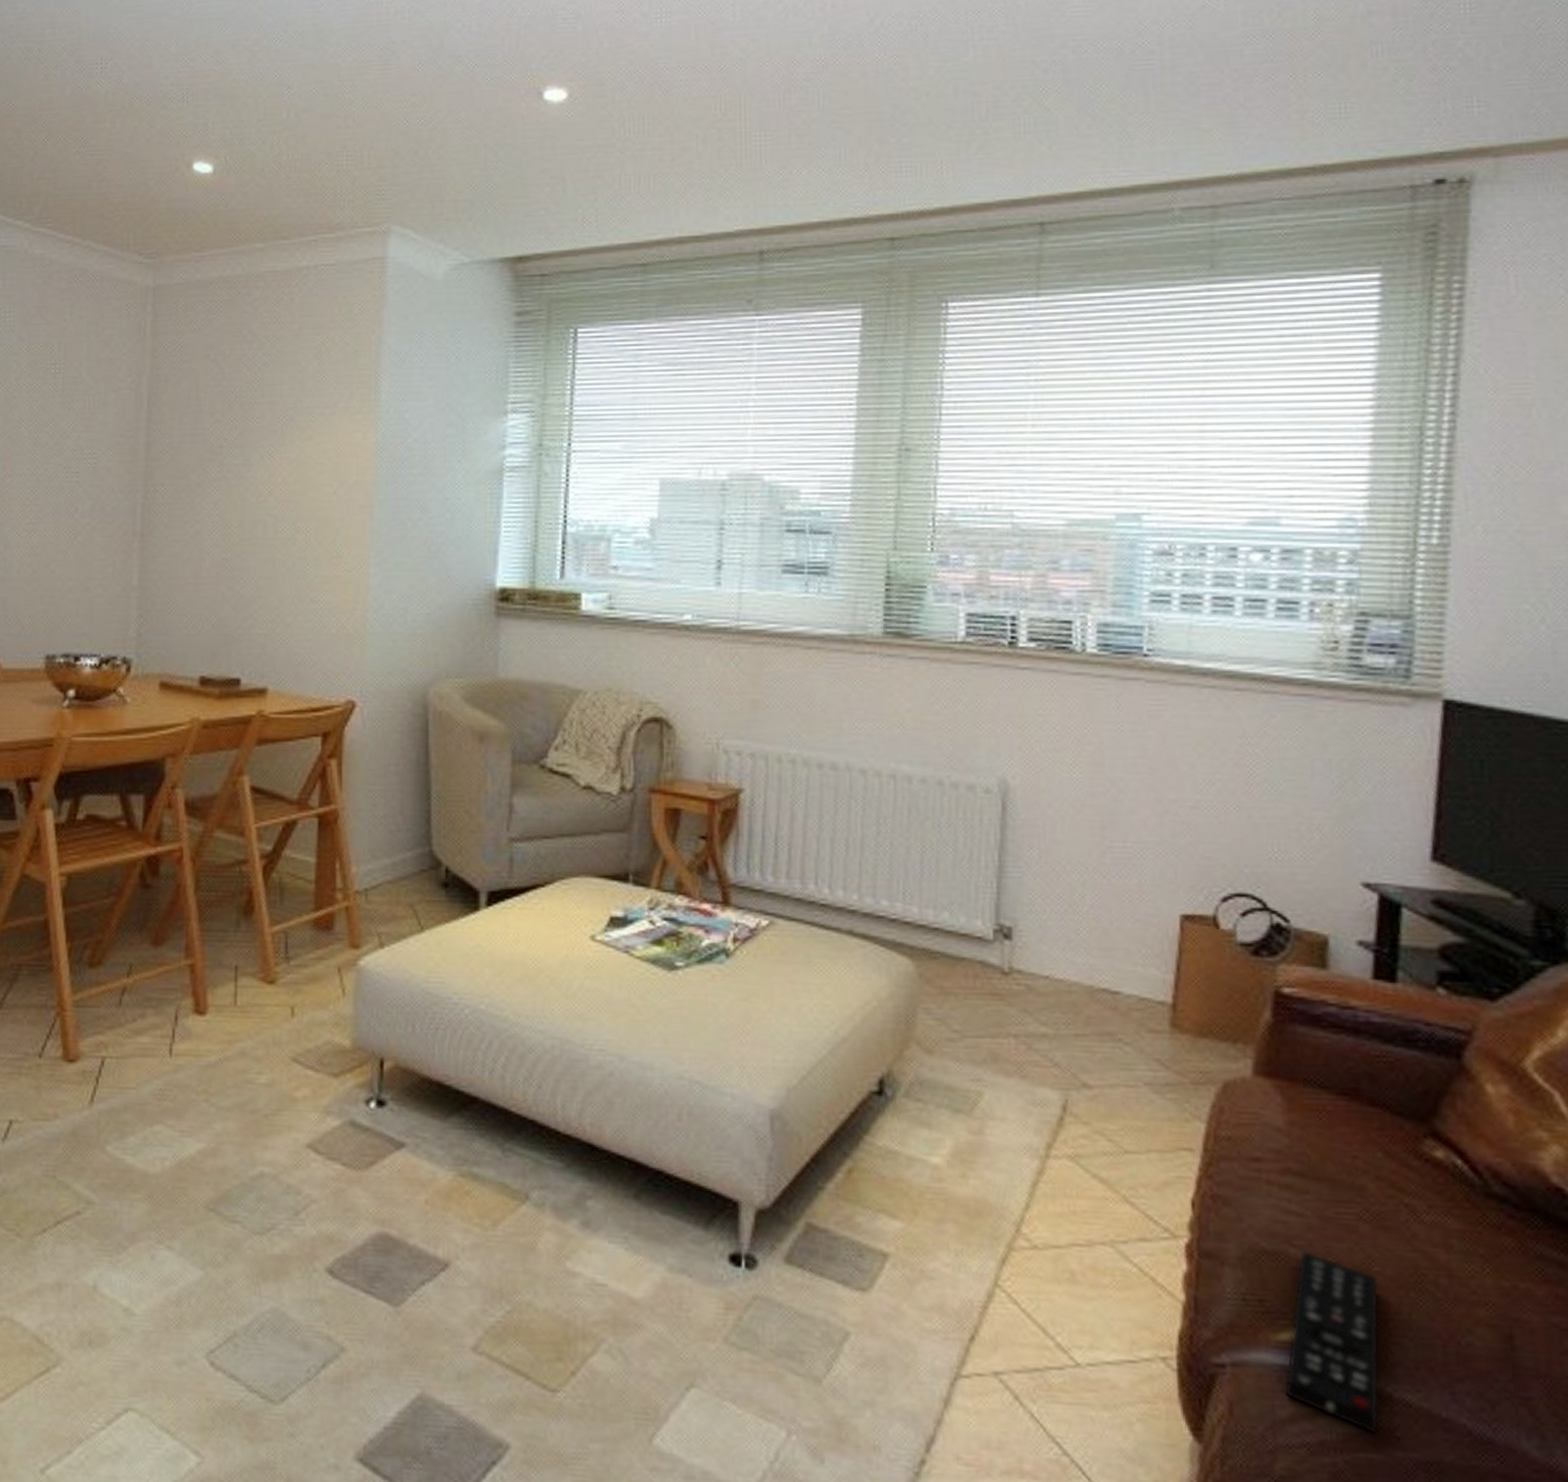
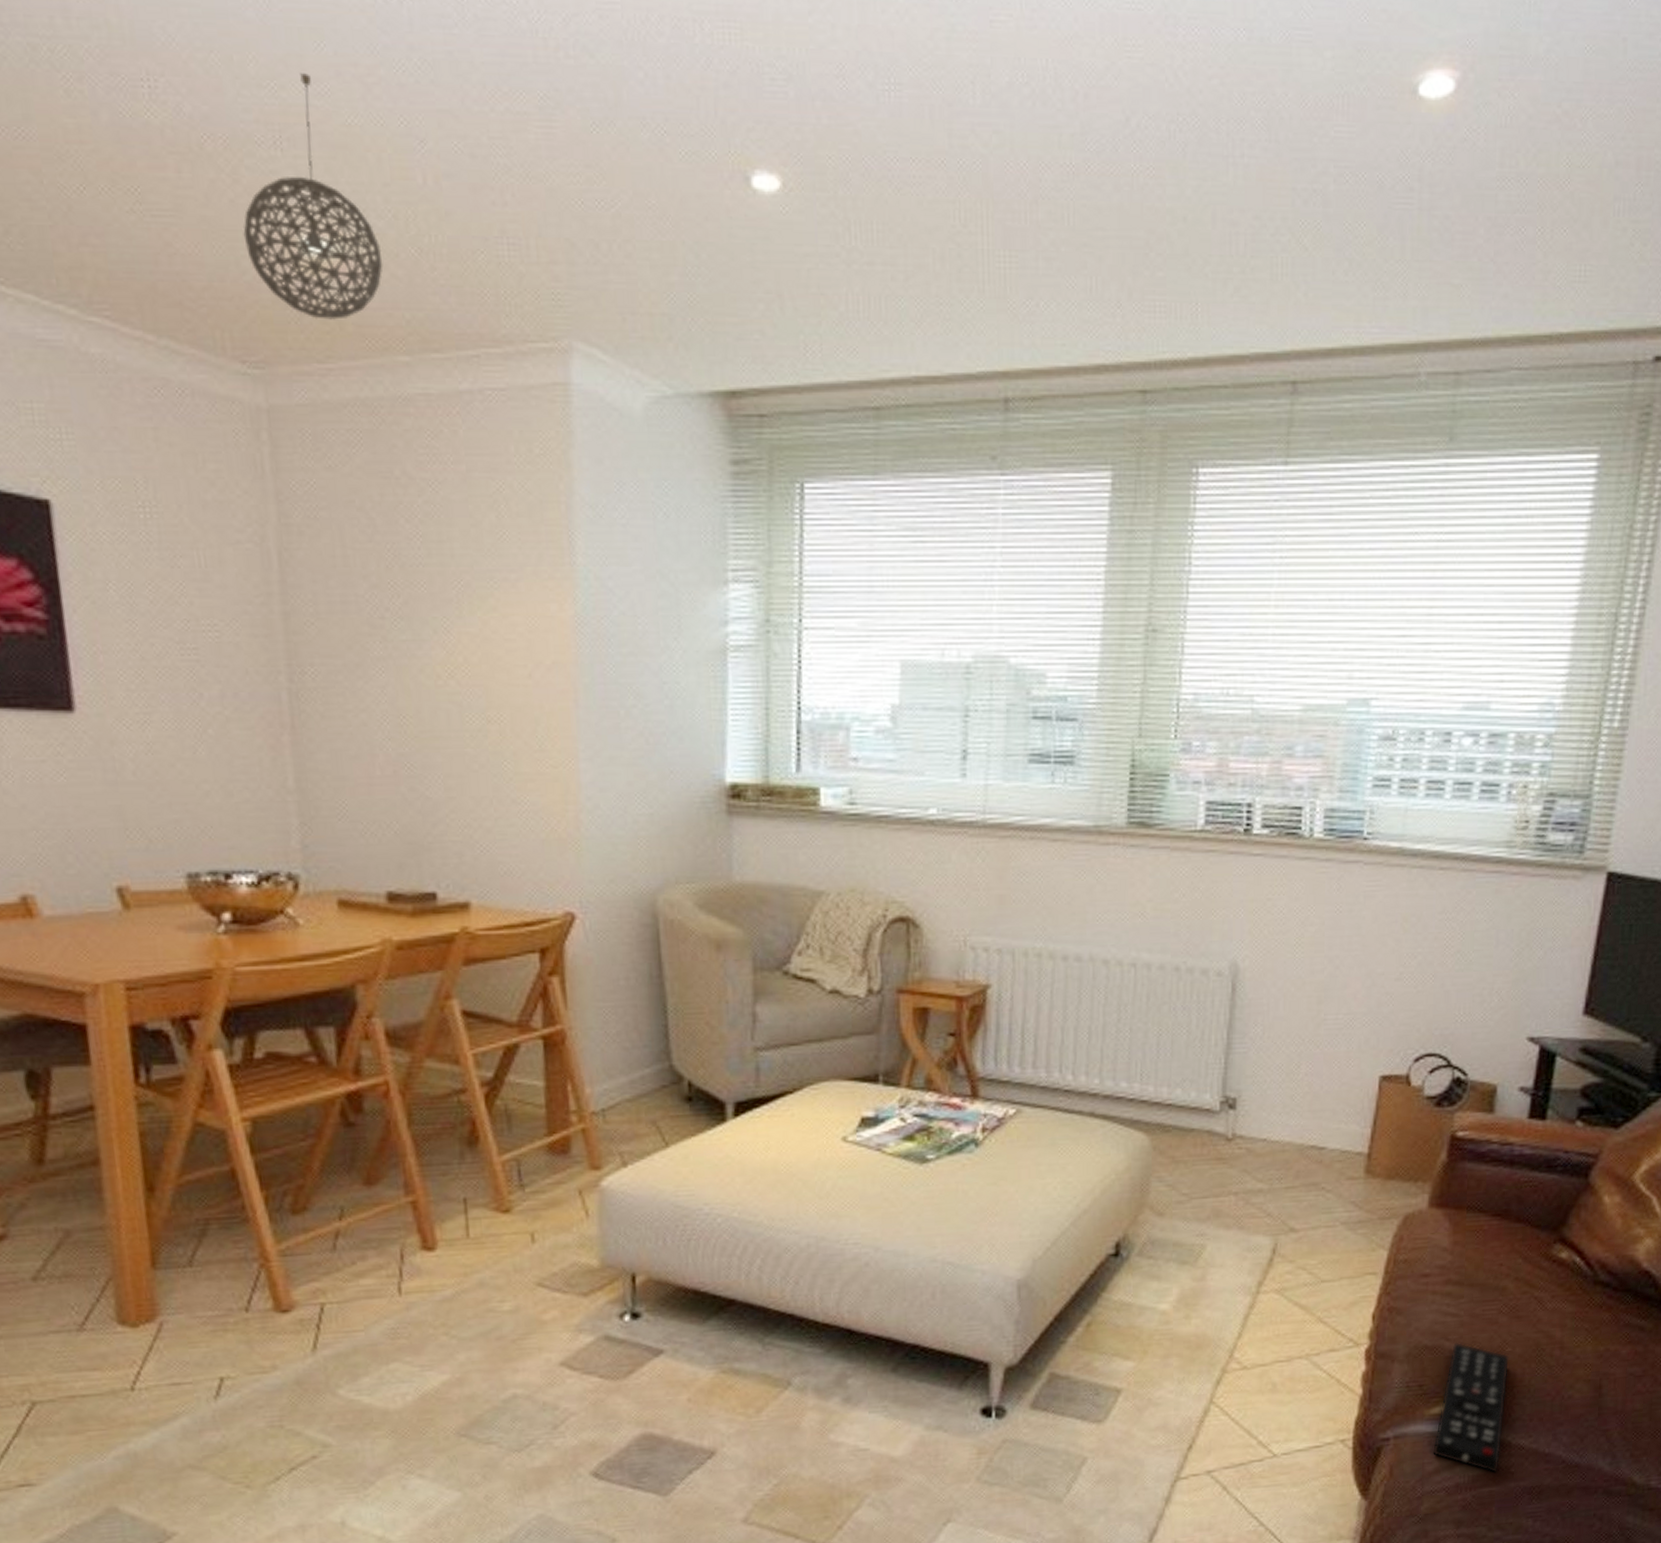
pendant light: none [152,49,251,220] -> present [242,73,383,320]

